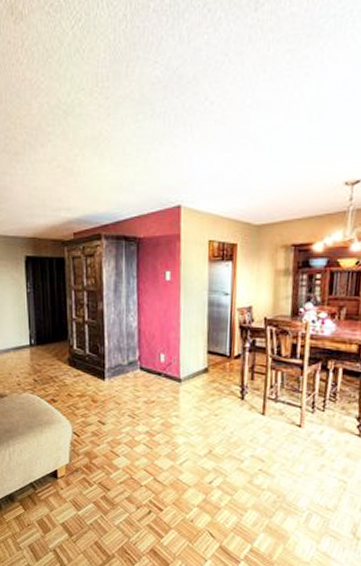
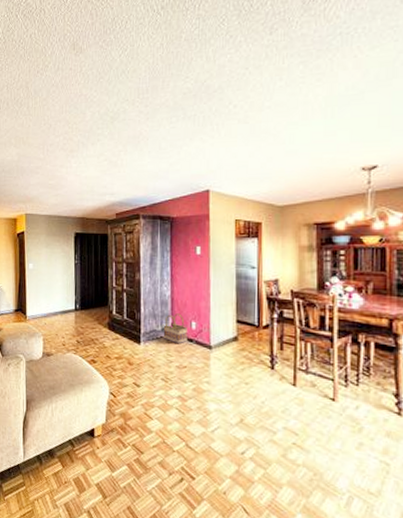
basket: none [129,346,156,379] -> present [163,313,187,344]

